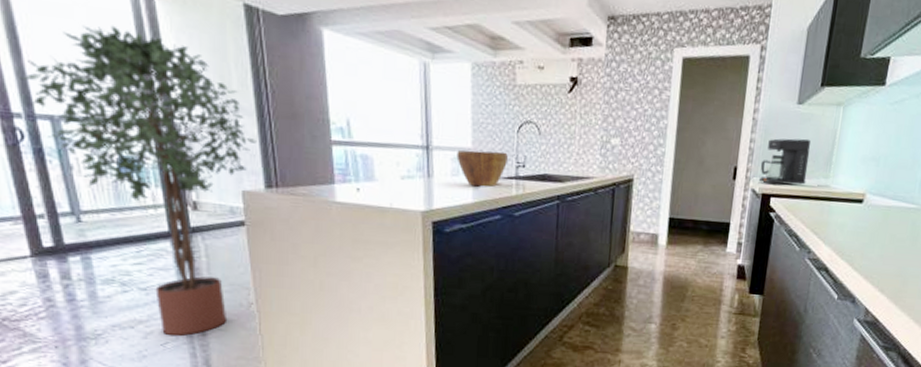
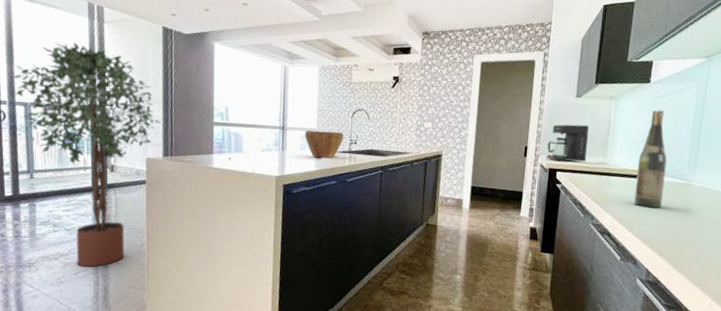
wine bottle: none [857,119,899,238] -> present [634,110,668,208]

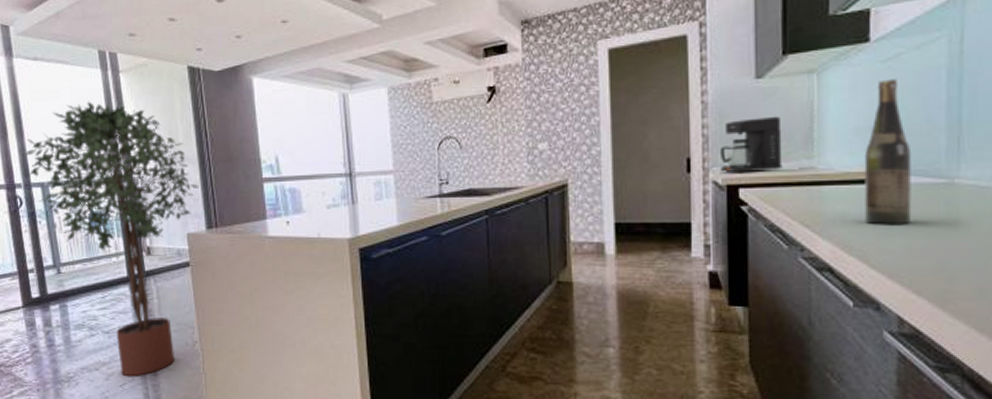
bowl: present [304,130,344,159] -> none [379,170,430,209]

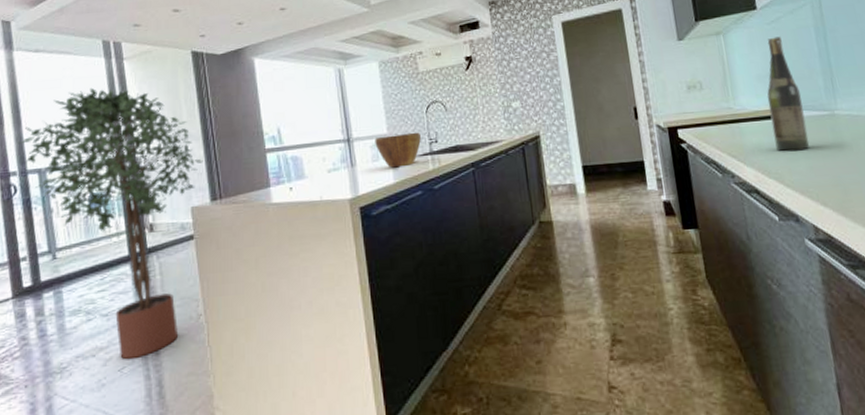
bowl: none [379,170,430,209] -> present [375,132,421,168]
coffee maker: present [719,116,783,174] -> none [658,69,708,118]

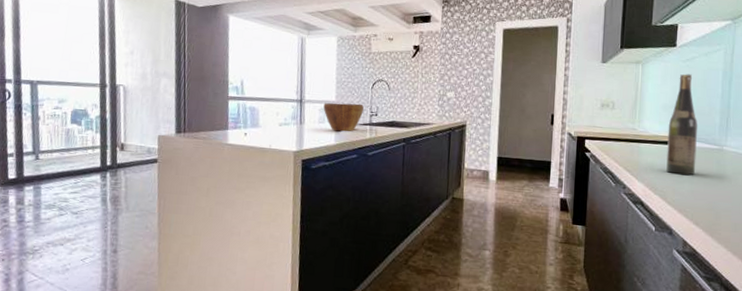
potted tree: present [18,87,203,360] -> none [15,17,174,253]

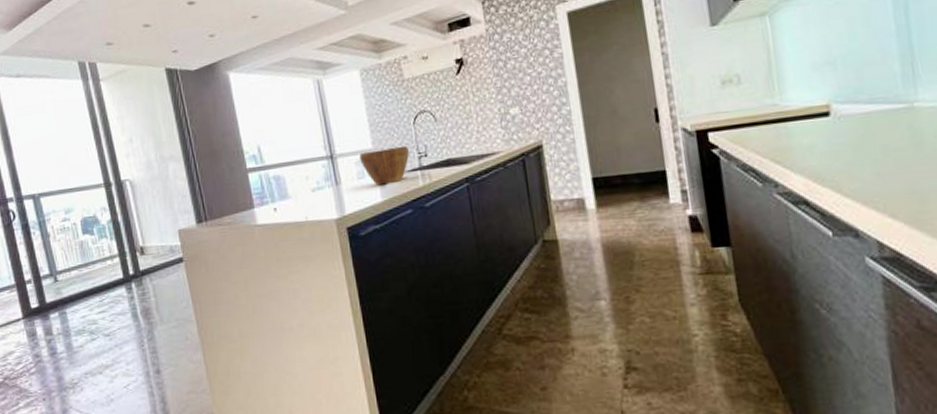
wine bottle: present [666,74,698,175] -> none [824,13,879,154]

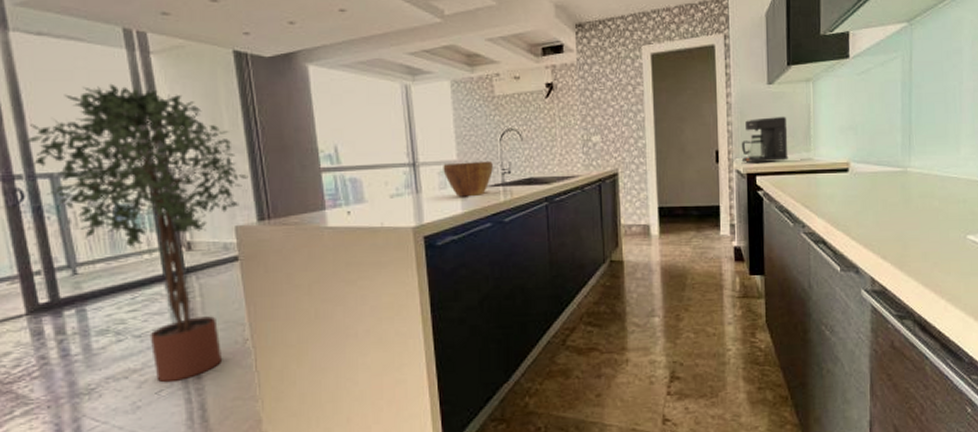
potted tree: none [11,111,186,378] -> present [22,83,249,383]
coffee maker: none [684,59,747,119] -> present [741,116,788,164]

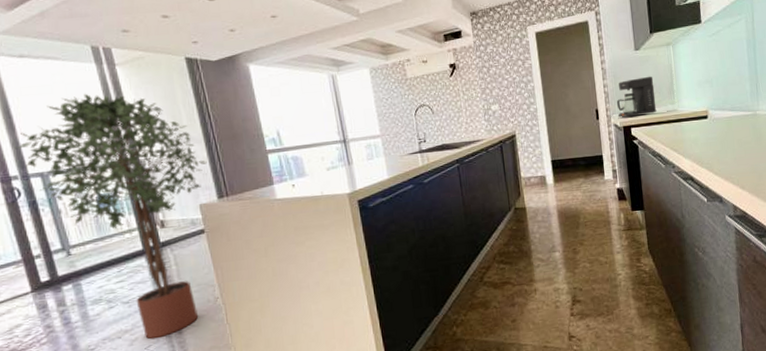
bowl: present [443,161,493,197] -> none [369,133,411,166]

